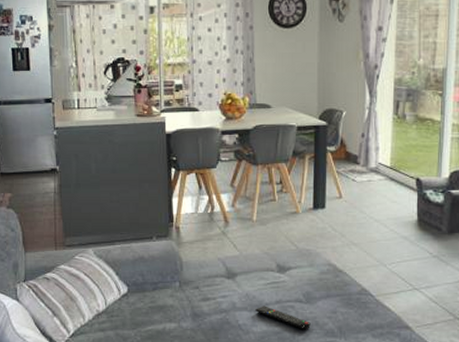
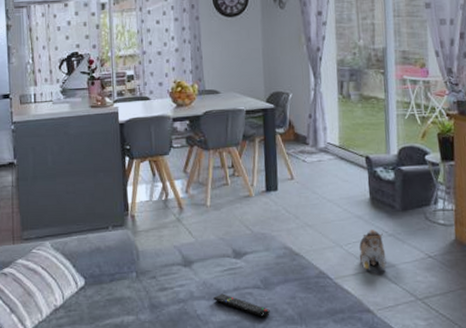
plush toy: none [402,250,429,289] -> present [359,229,387,270]

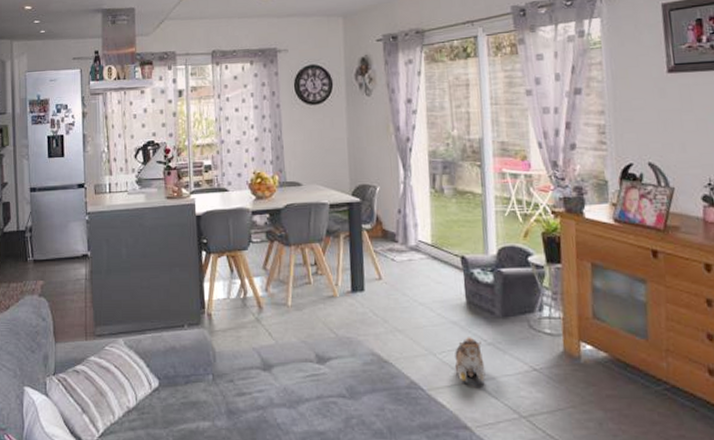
remote control: present [213,293,270,318] -> none [294,401,357,430]

